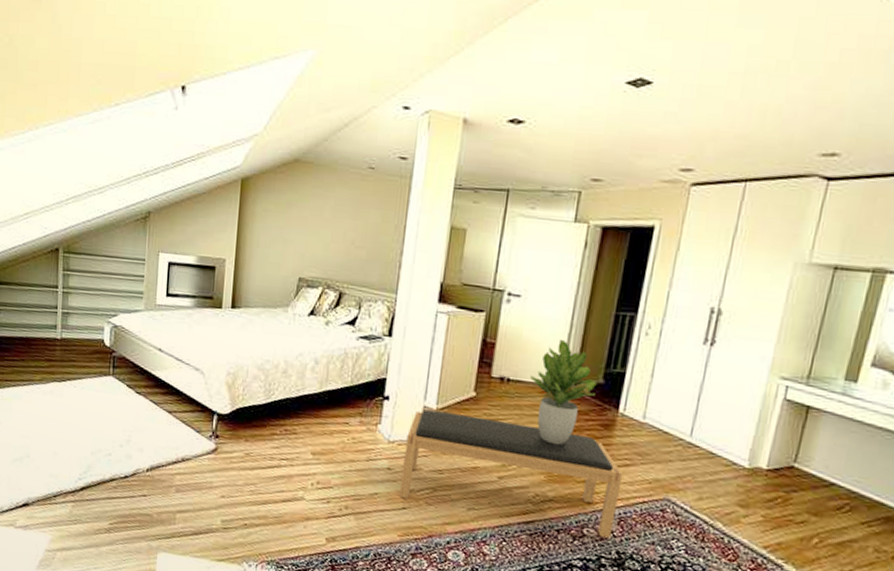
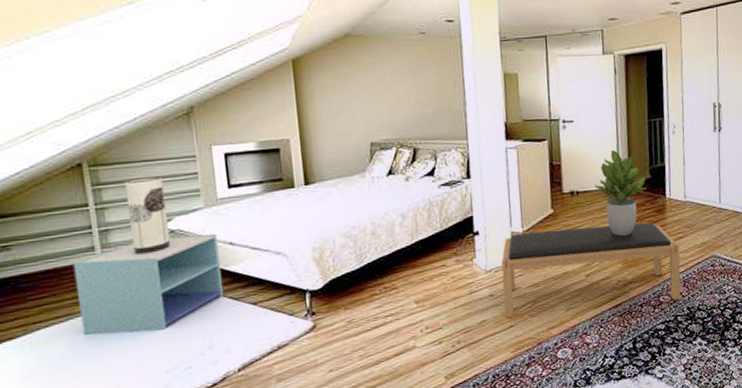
nightstand: none [38,329,150,416] -> present [73,233,223,336]
table lamp: none [84,270,116,343] -> present [124,176,170,255]

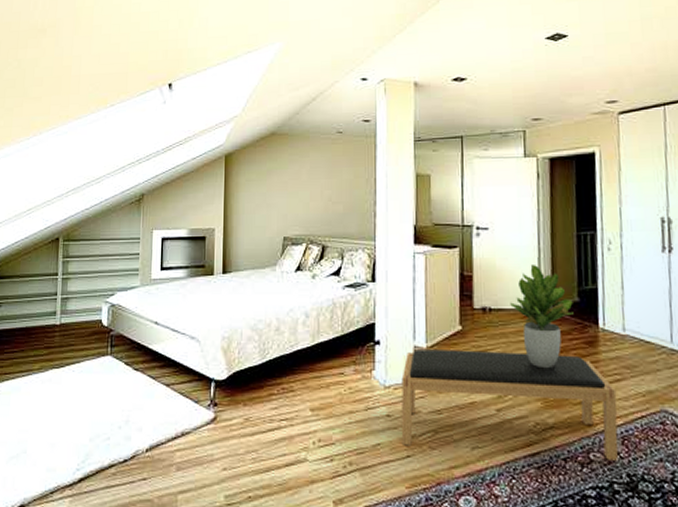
nightstand: present [73,233,223,336] -> none [36,310,146,399]
table lamp: present [124,176,170,255] -> none [83,254,113,324]

